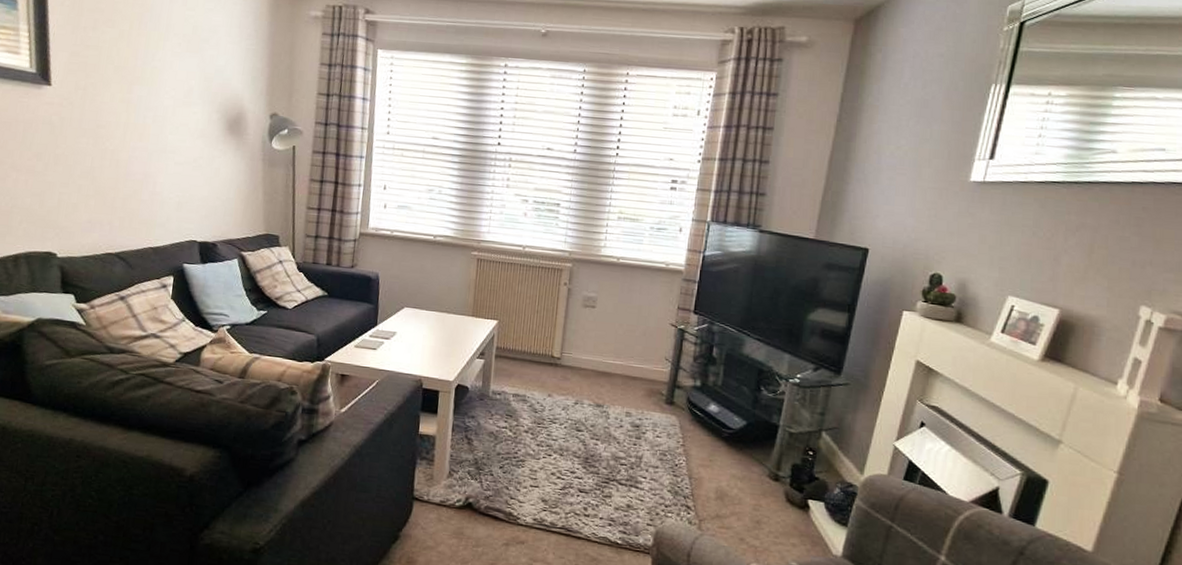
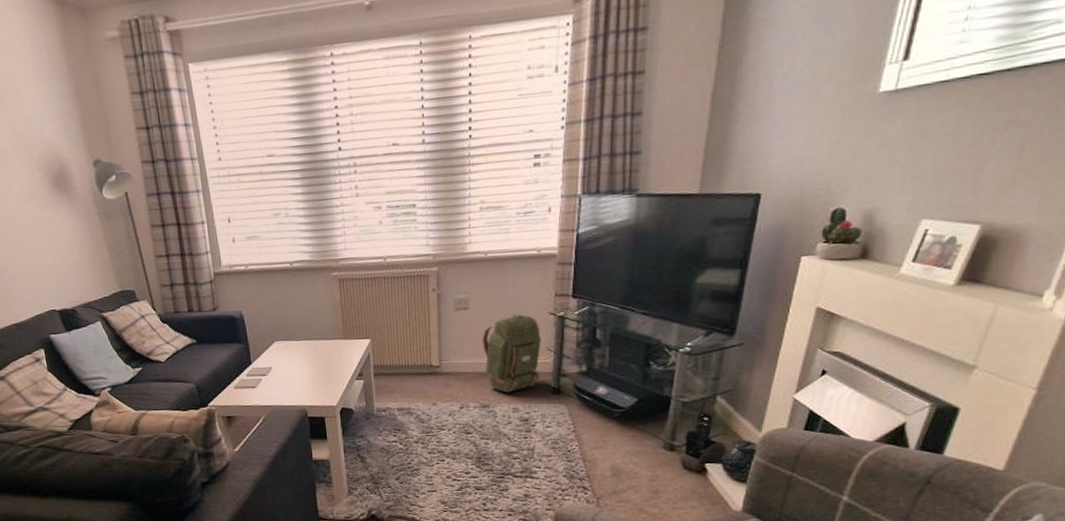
backpack: none [604,320,661,396] -> present [482,314,541,393]

